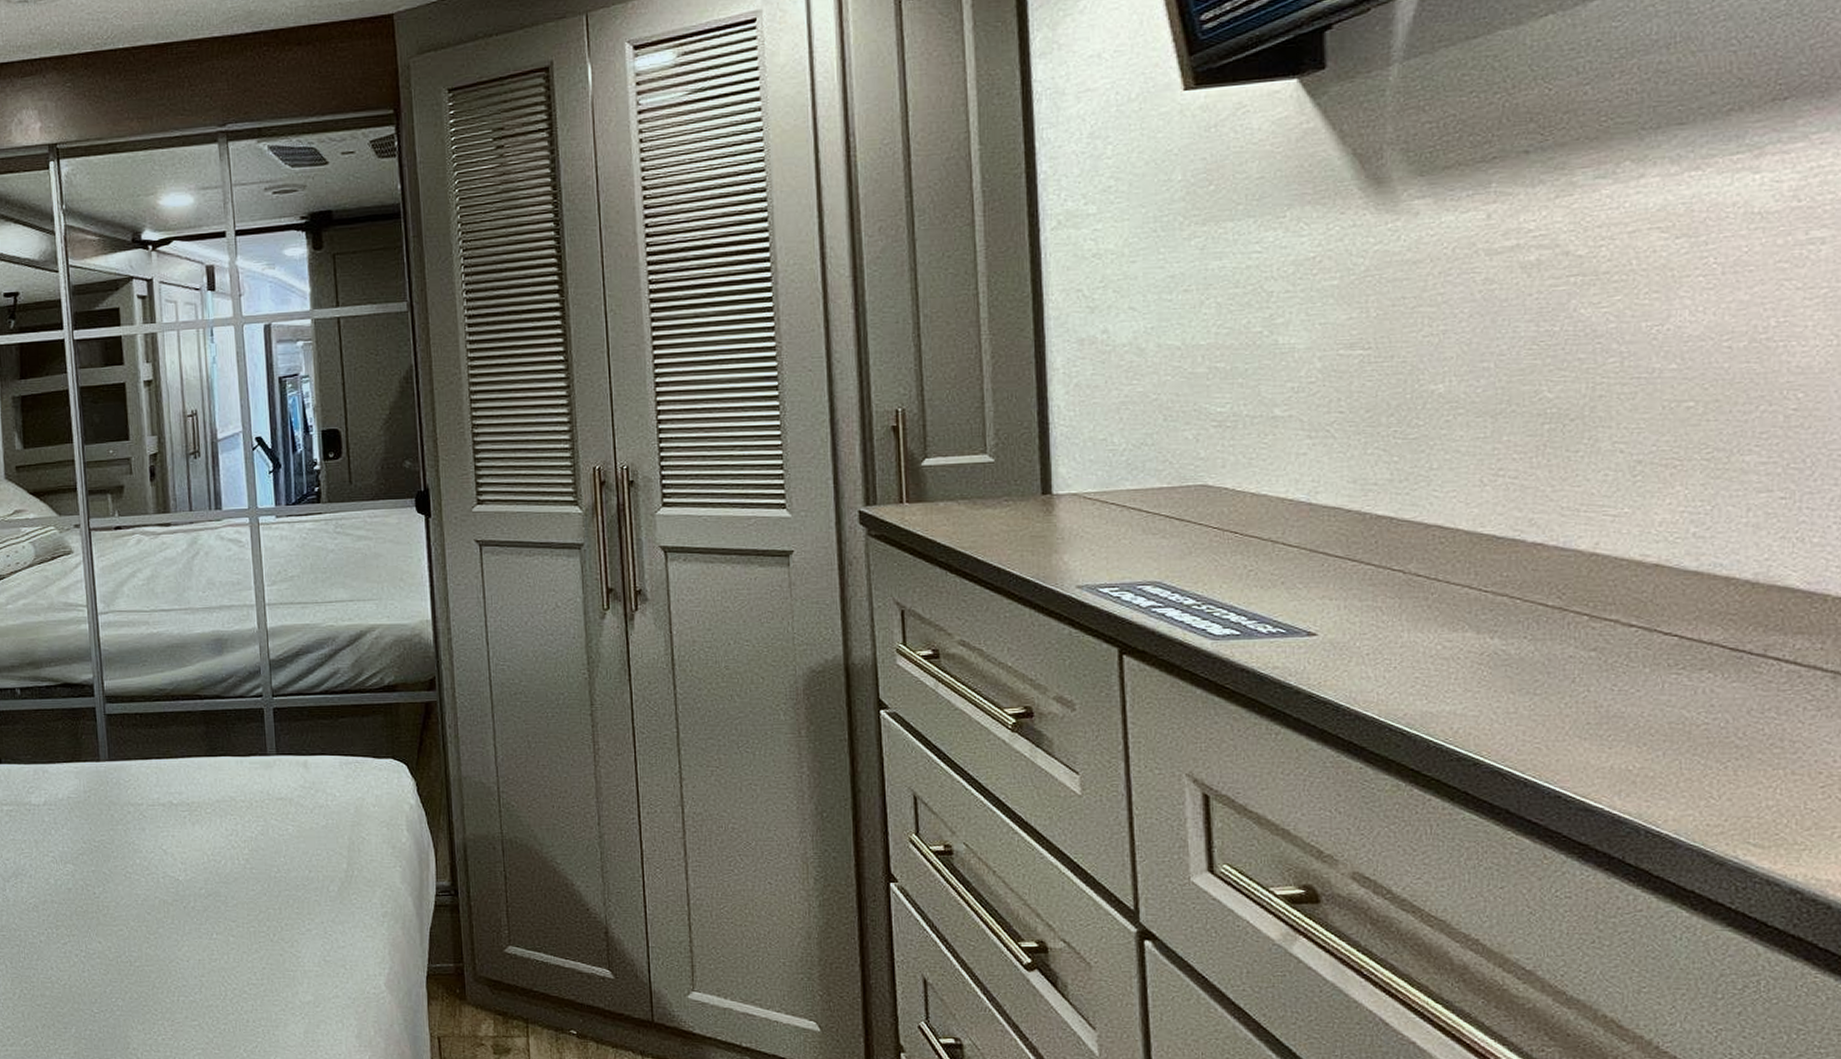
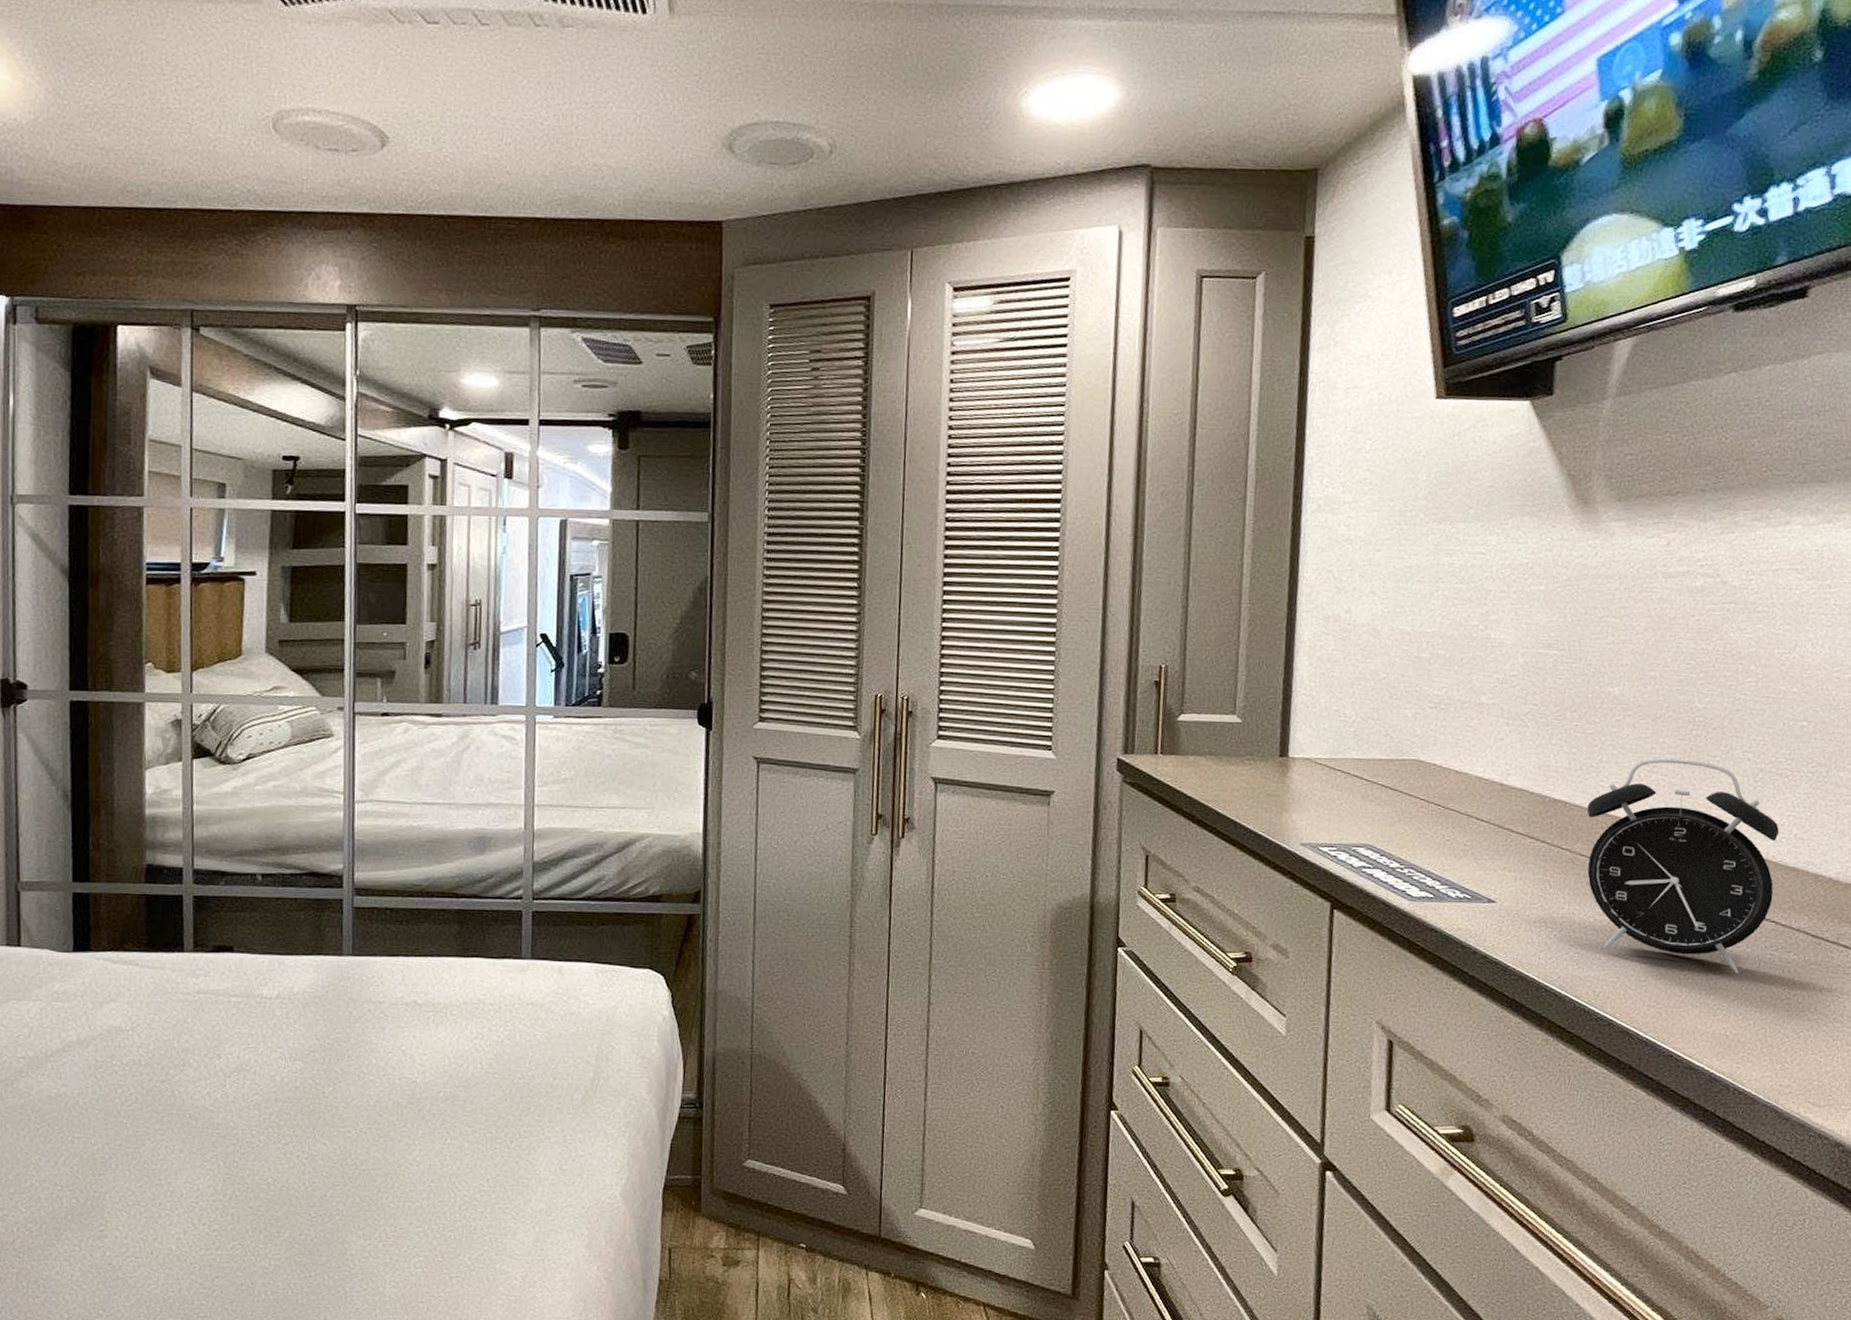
alarm clock: none [1419,458,1672,699] -> present [1587,758,1780,974]

